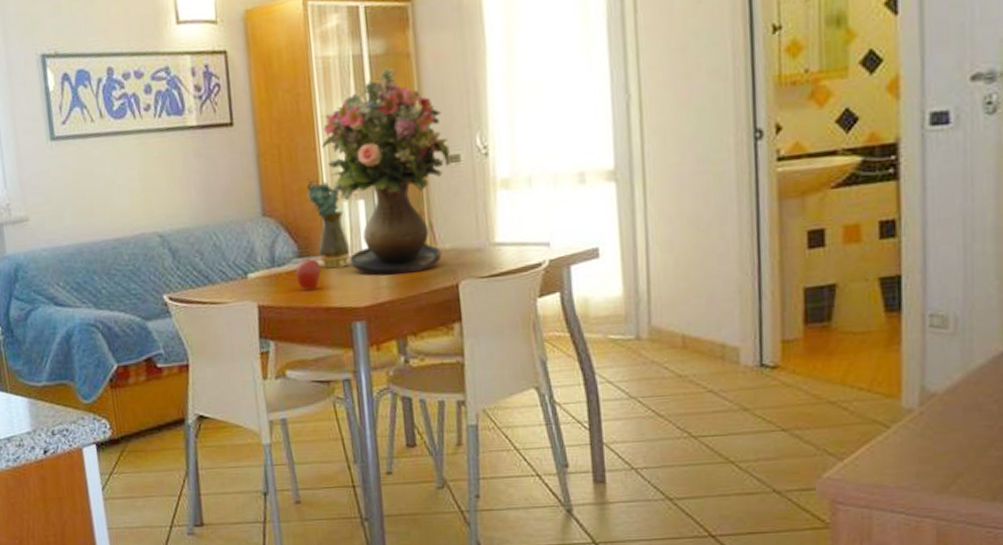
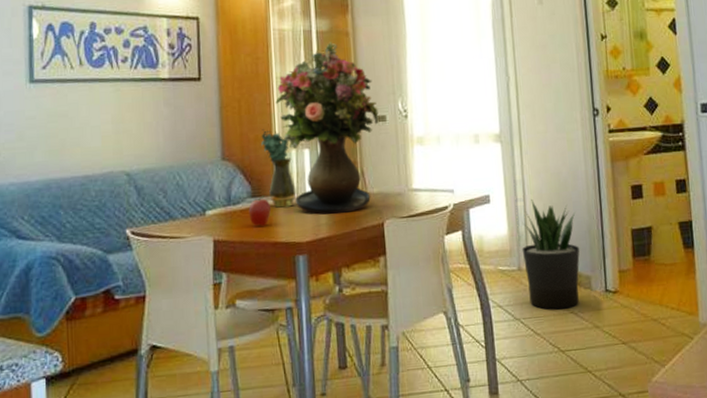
planter: none [642,252,725,388] -> present [522,199,580,310]

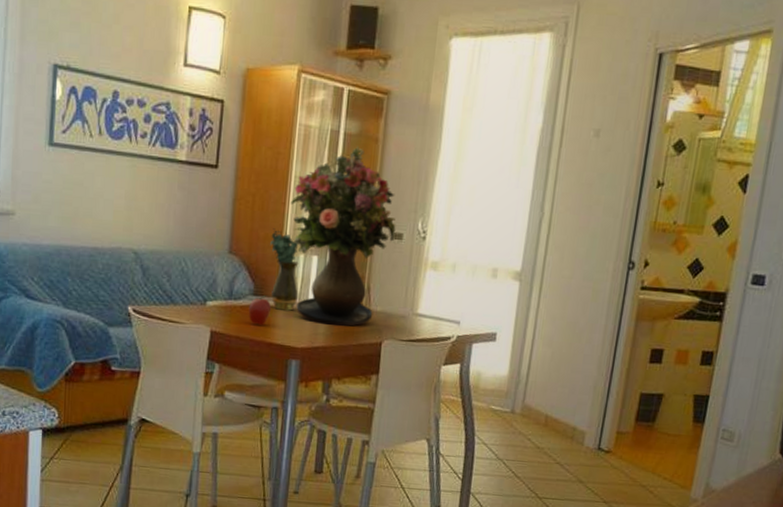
planter: present [522,199,580,310] -> none [516,345,585,459]

